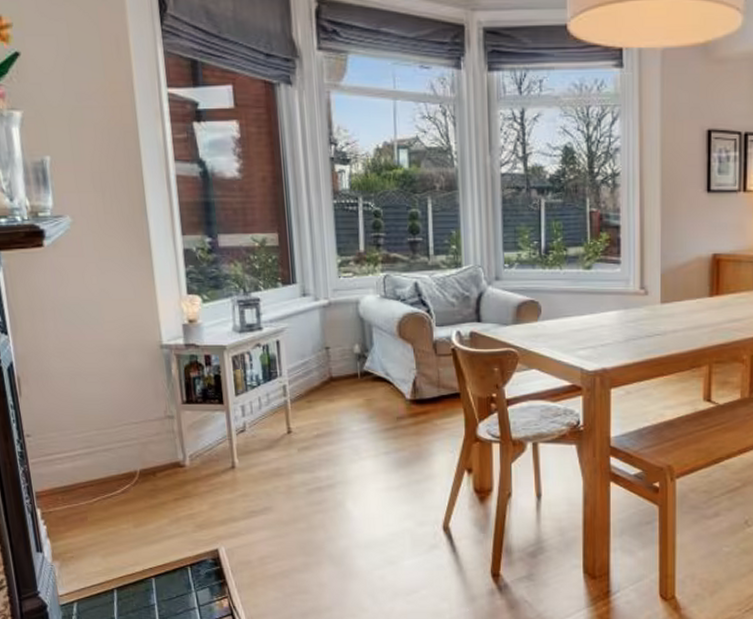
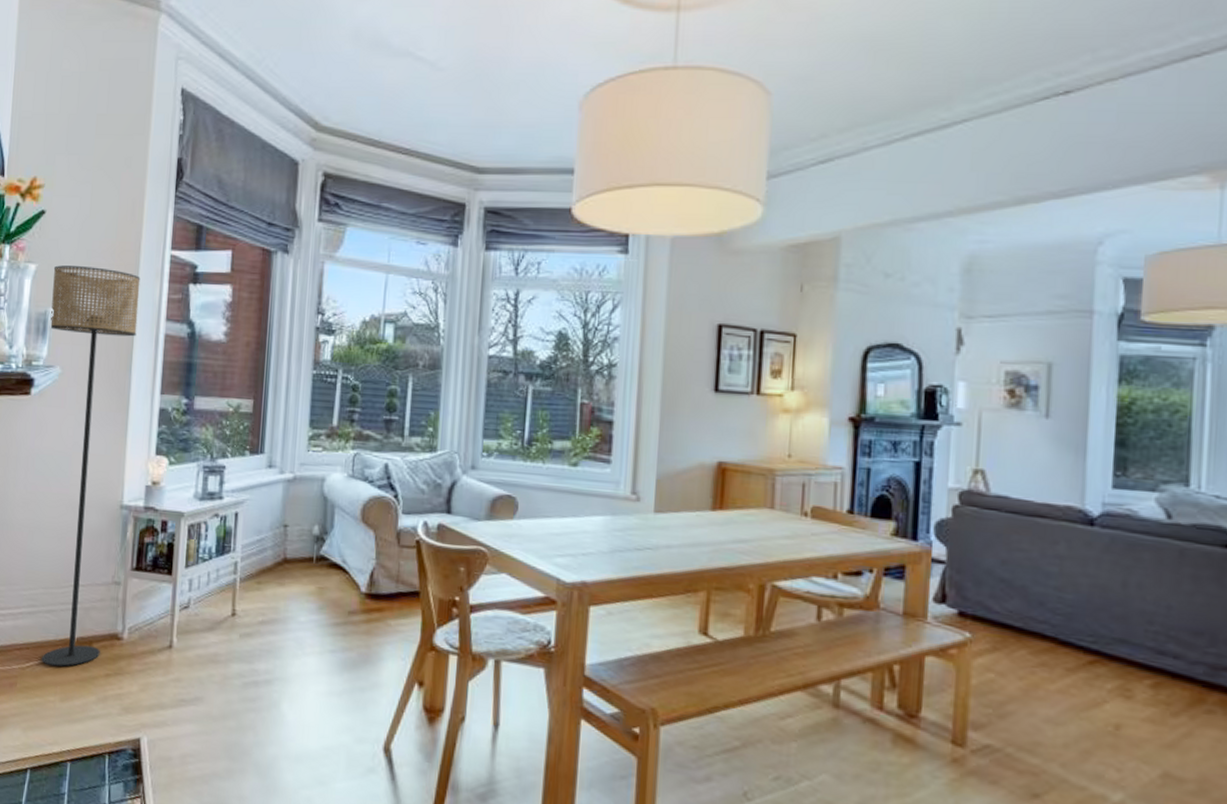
floor lamp: none [41,110,165,498] -> present [41,265,141,667]

